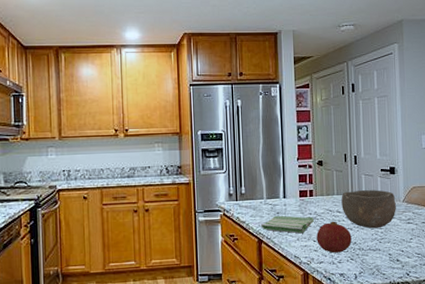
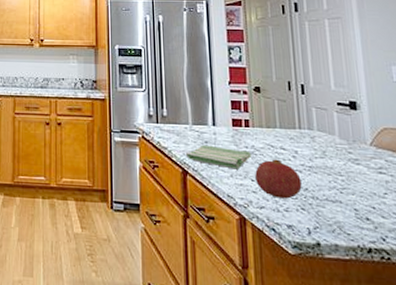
bowl: present [341,189,396,229] -> none [286,125,362,175]

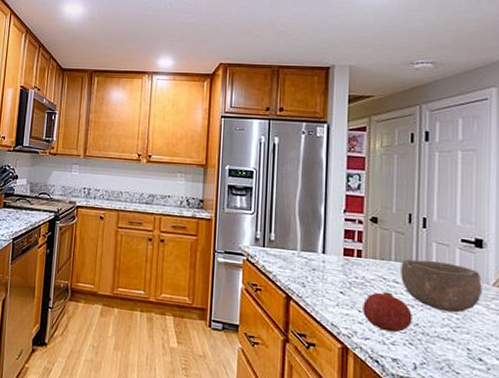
dish towel: present [185,144,252,170] -> none [290,272,362,299]
bowl: none [286,125,362,175] -> present [400,259,482,313]

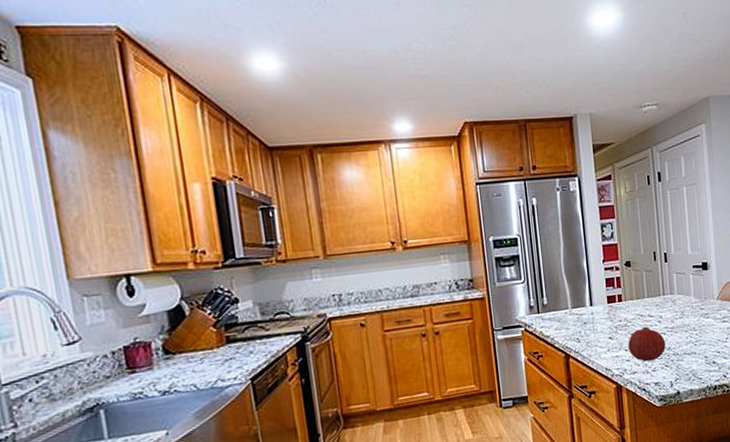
bowl: present [400,259,482,313] -> none [652,288,711,331]

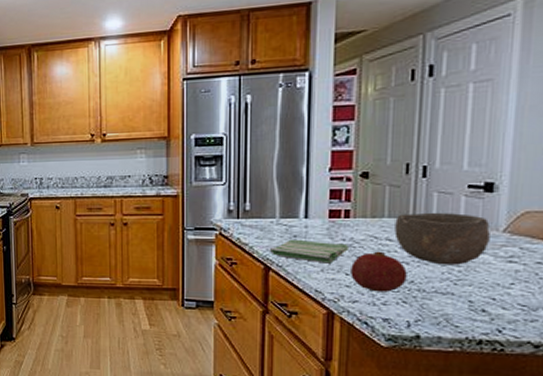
dish towel: none [566,324,625,344] -> present [269,239,350,264]
bowl: none [652,288,711,331] -> present [394,212,490,265]

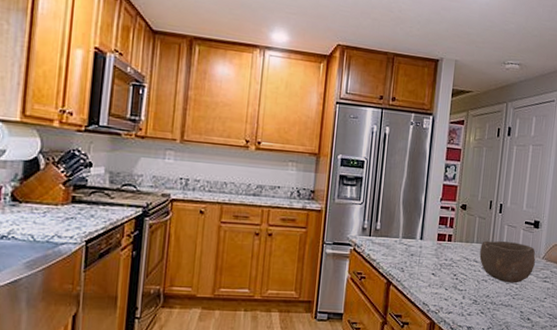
dish towel: present [269,239,350,264] -> none [391,257,450,280]
fruit: present [351,251,407,292] -> none [448,270,485,305]

